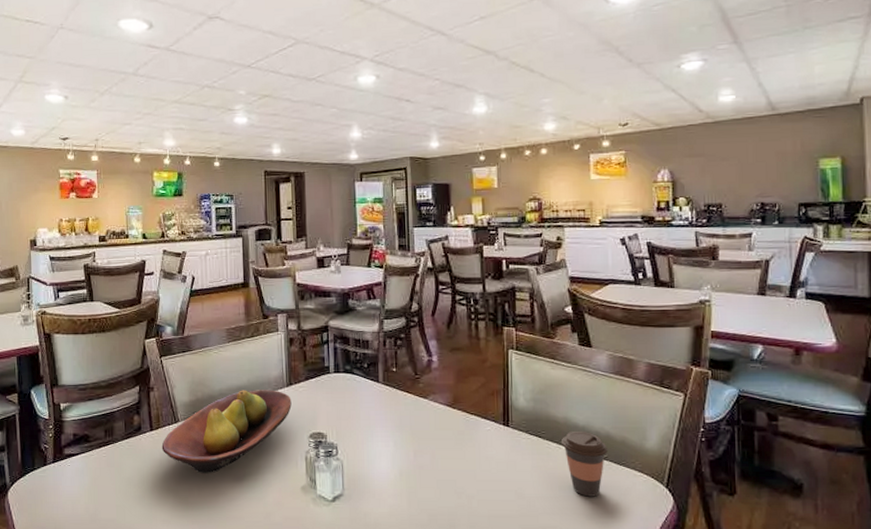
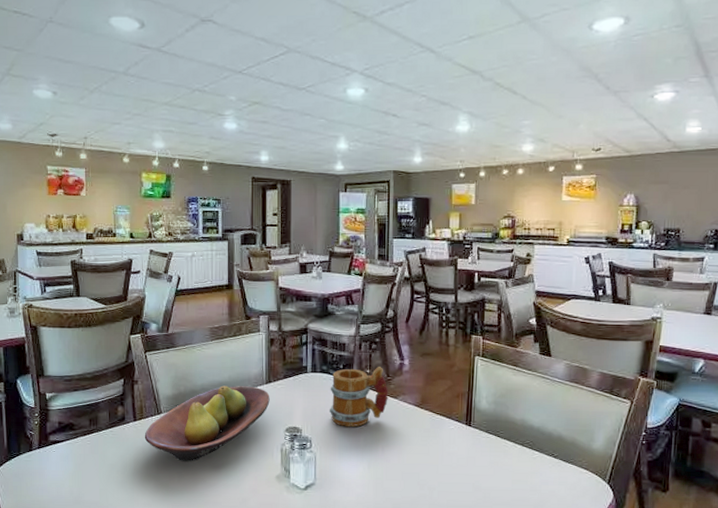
mug: none [354,364,418,432] -> present [329,367,388,428]
coffee cup: present [562,430,608,497] -> none [518,431,559,491]

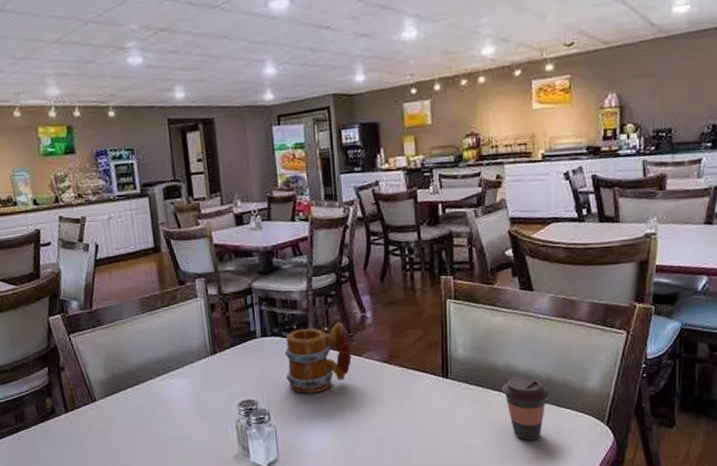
fruit bowl: present [144,385,270,462] -> none [79,360,218,452]
coffee cup: none [518,431,559,491] -> present [502,376,549,441]

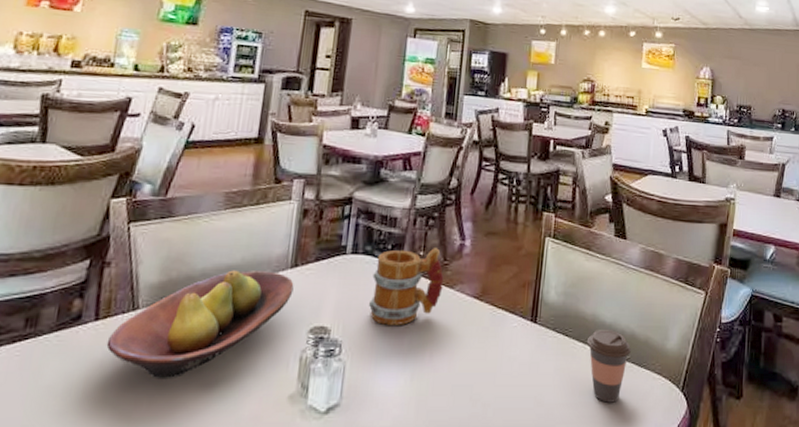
fruit bowl: none [79,360,218,452] -> present [106,270,294,380]

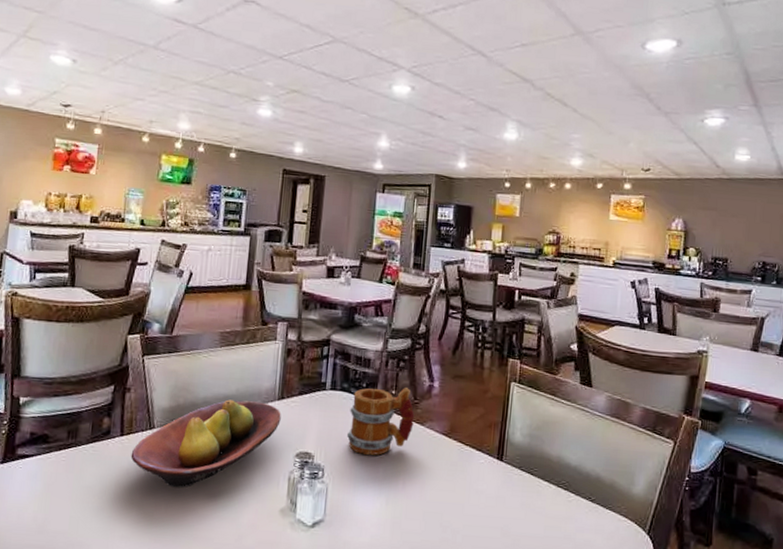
coffee cup: present [587,328,631,403] -> none [552,470,596,539]

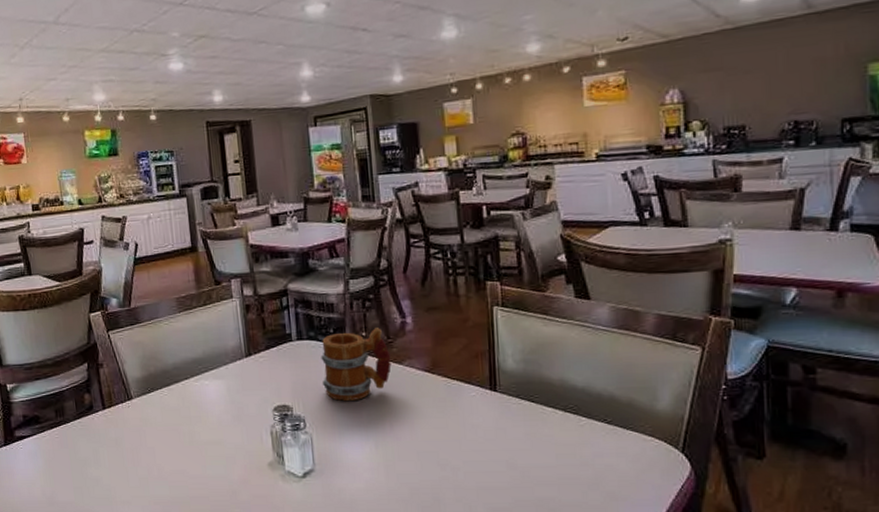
fruit bowl: present [130,399,281,488] -> none [116,361,253,453]

